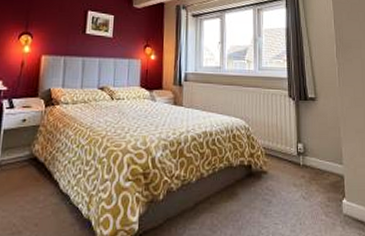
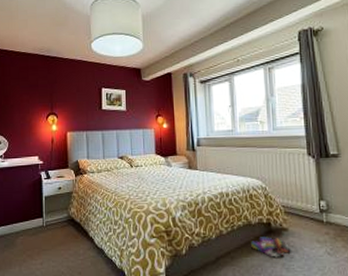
slippers: none [231,180,269,202] -> present [251,237,291,257]

